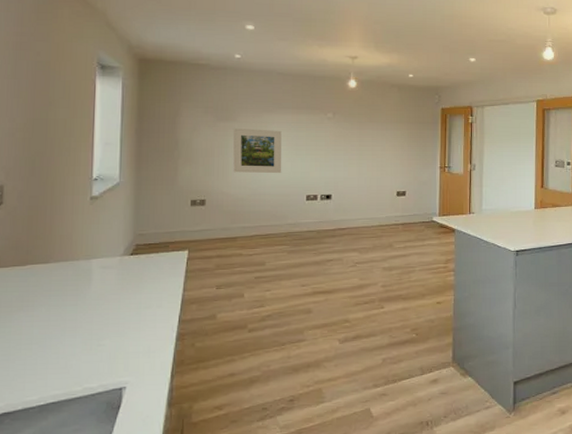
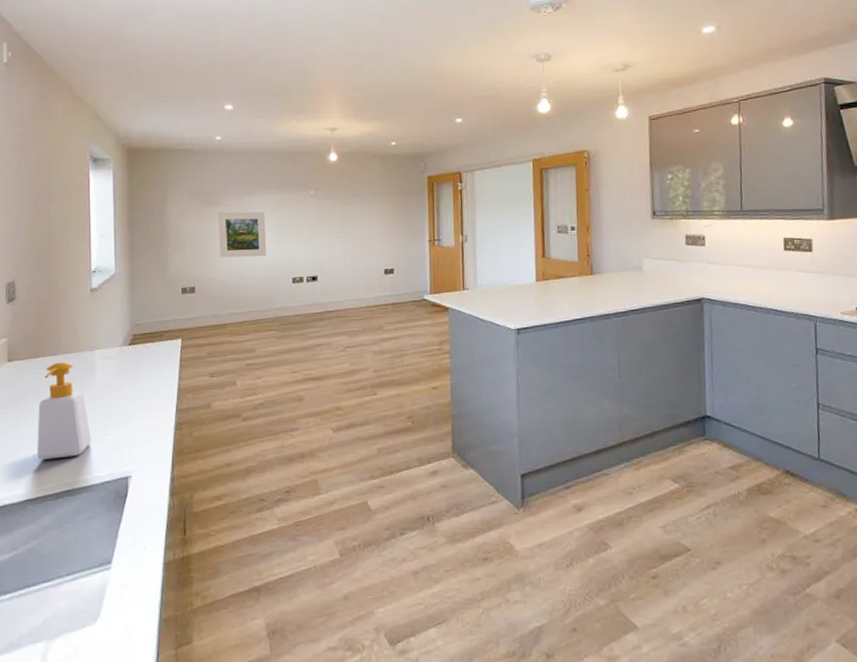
soap bottle: none [19,271,83,371] -> present [37,362,91,460]

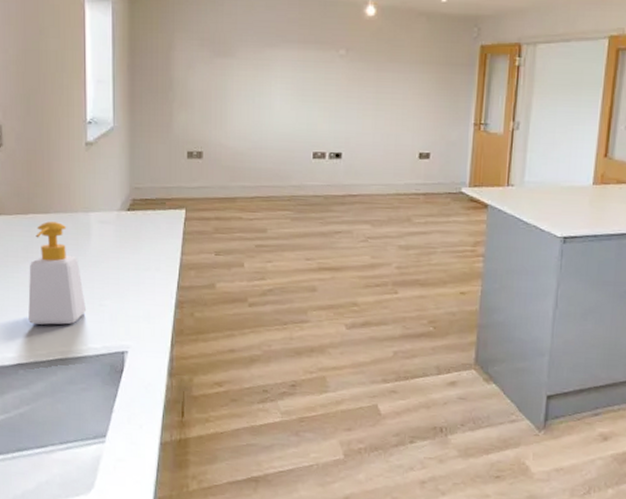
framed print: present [217,211,267,258] -> none [231,65,286,125]

